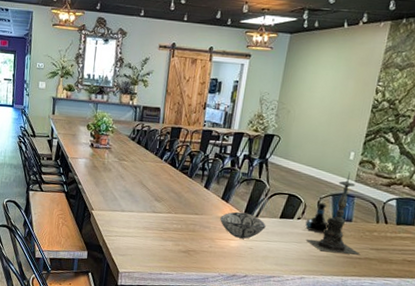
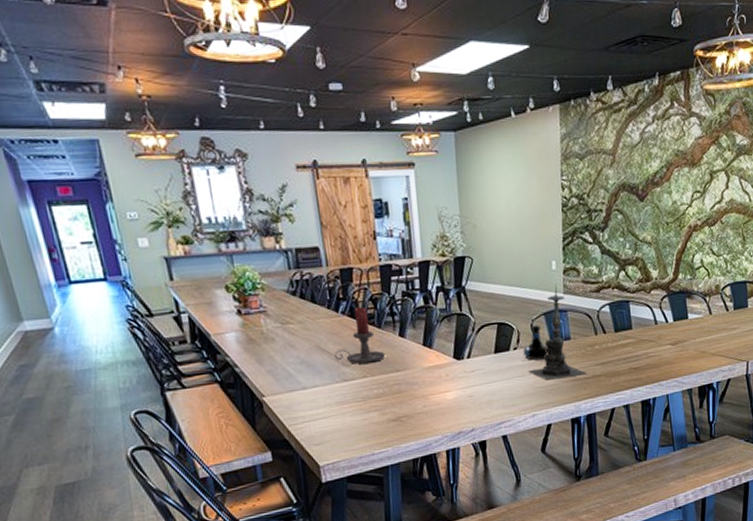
candle holder: none [151,158,190,204] -> present [335,306,385,364]
decorative bowl: present [220,211,266,239] -> none [427,355,482,388]

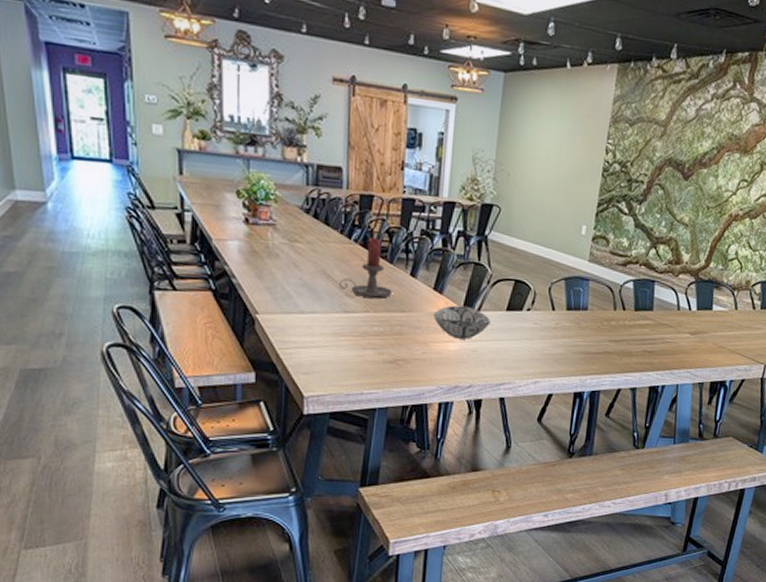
decorative bowl: none [427,355,482,388] -> present [434,305,491,339]
tequila bottle: present [523,325,548,361] -> none [536,288,563,326]
candle holder: present [529,284,586,380] -> none [539,250,598,349]

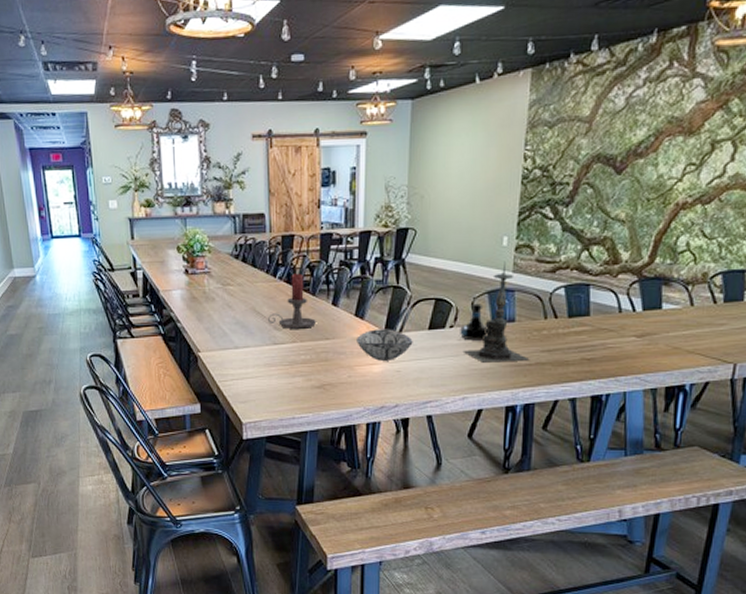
tequila bottle: none [536,288,563,326] -> present [460,303,488,341]
candle holder: none [539,250,598,349] -> present [464,262,529,363]

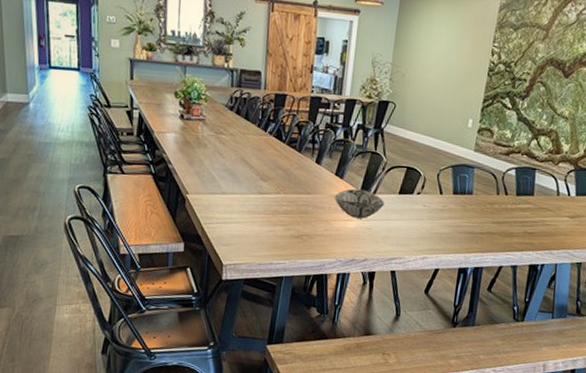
candle holder: present [268,273,316,329] -> none [256,130,300,182]
tequila bottle: present [460,303,488,341] -> none [425,175,450,208]
candle holder: present [464,262,529,363] -> none [428,141,481,230]

